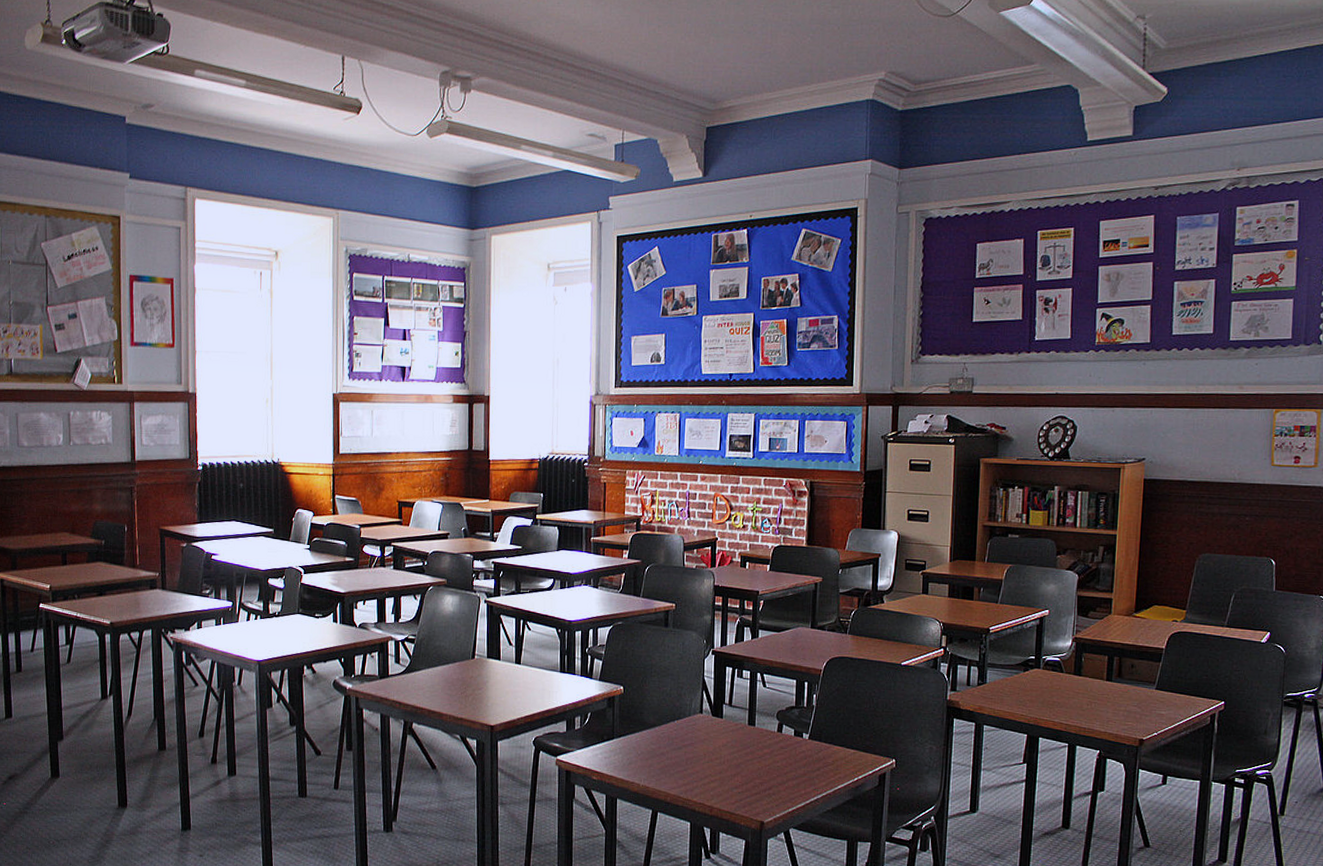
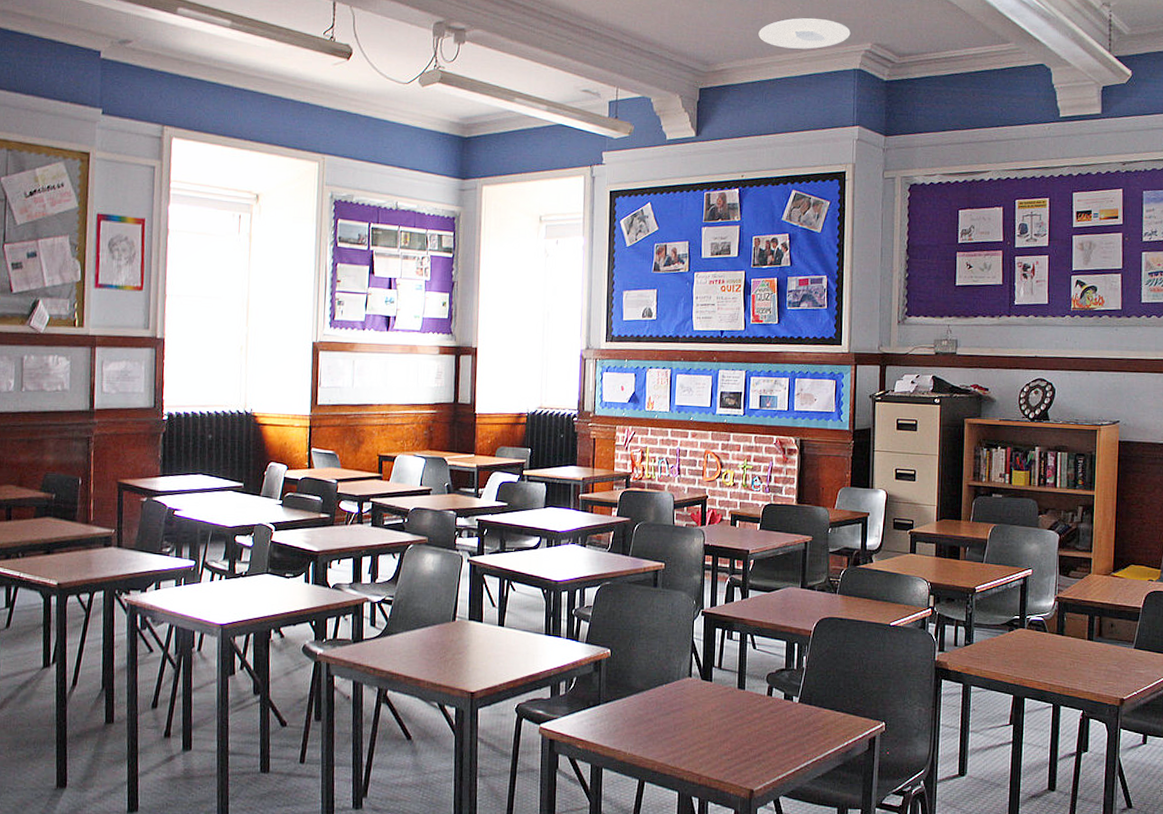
ceiling light: none [767,49,864,81] -> present [758,18,851,49]

